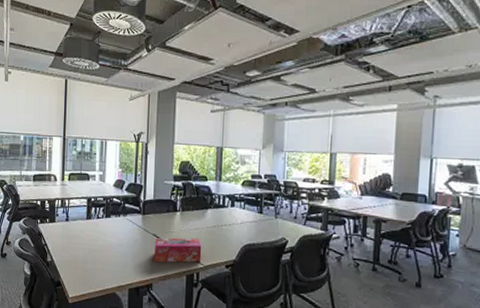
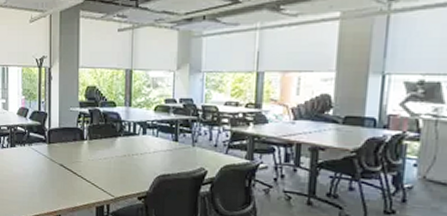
tissue box: present [154,237,202,263] -> none [62,167,112,194]

